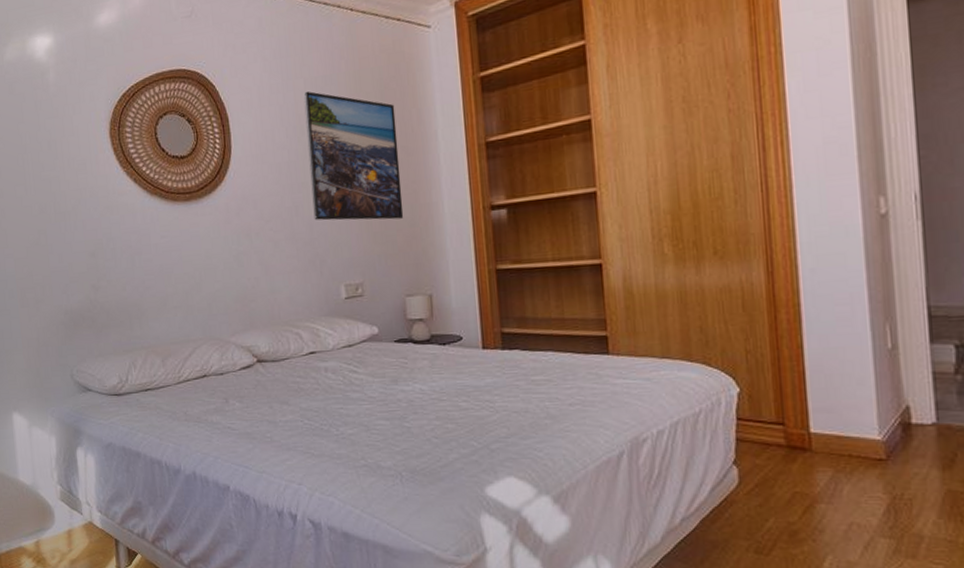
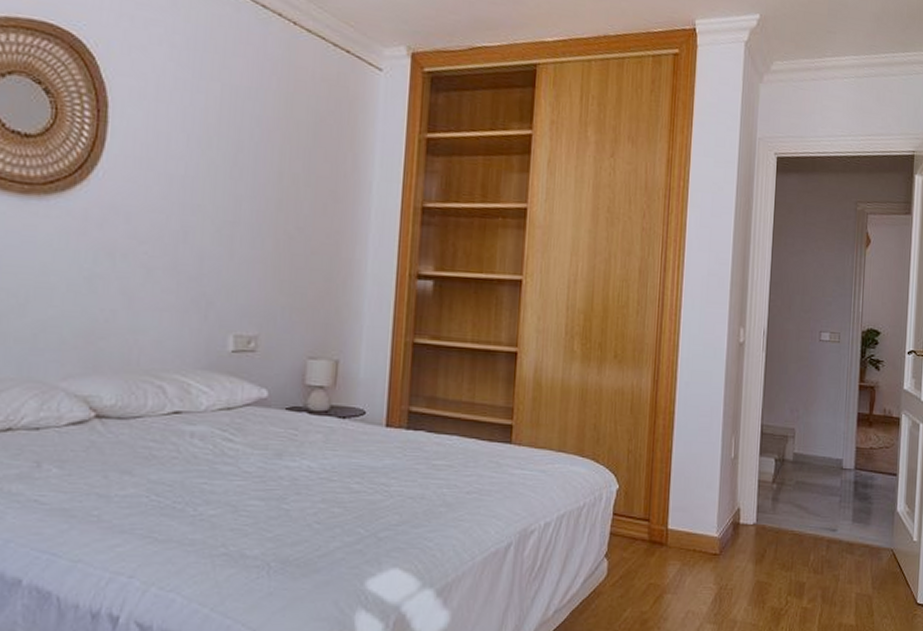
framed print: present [303,91,404,221] -> none [207,98,329,270]

